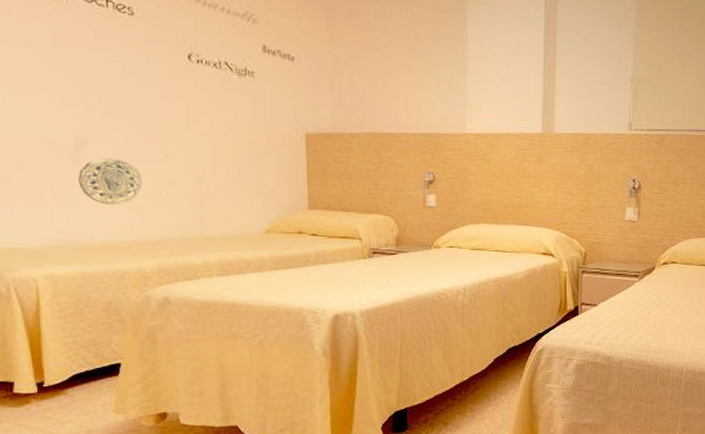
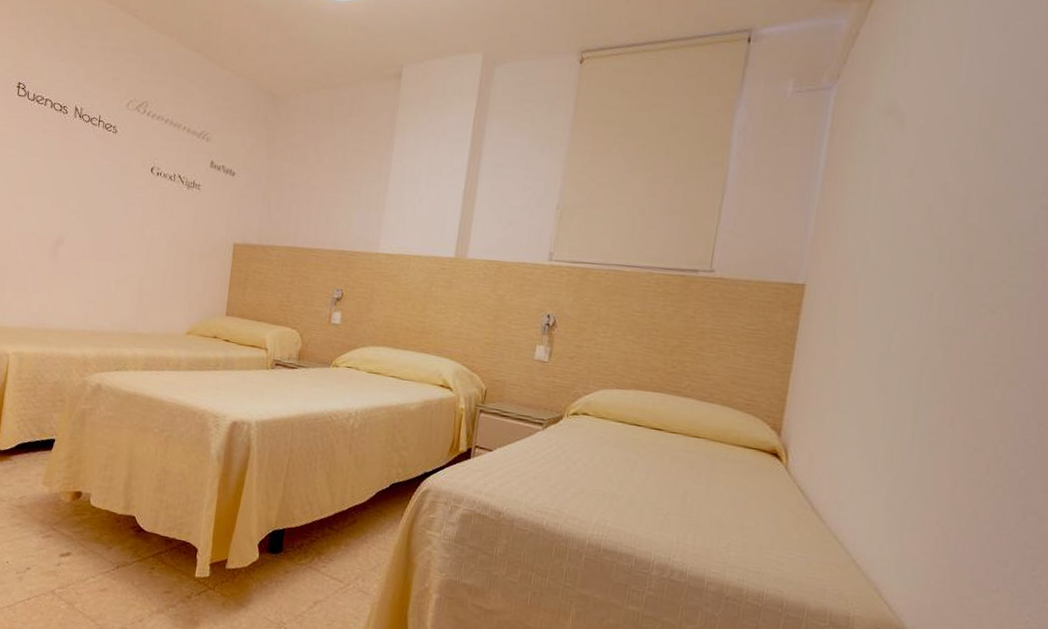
decorative plate: present [78,158,143,205] -> none [53,254,99,297]

